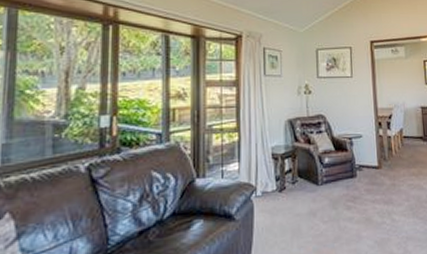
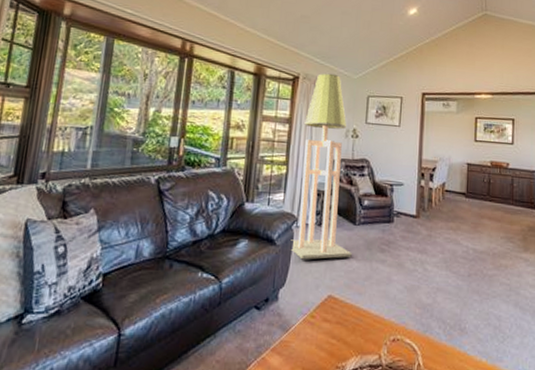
floor lamp: none [251,29,318,232] -> present [291,73,352,260]

